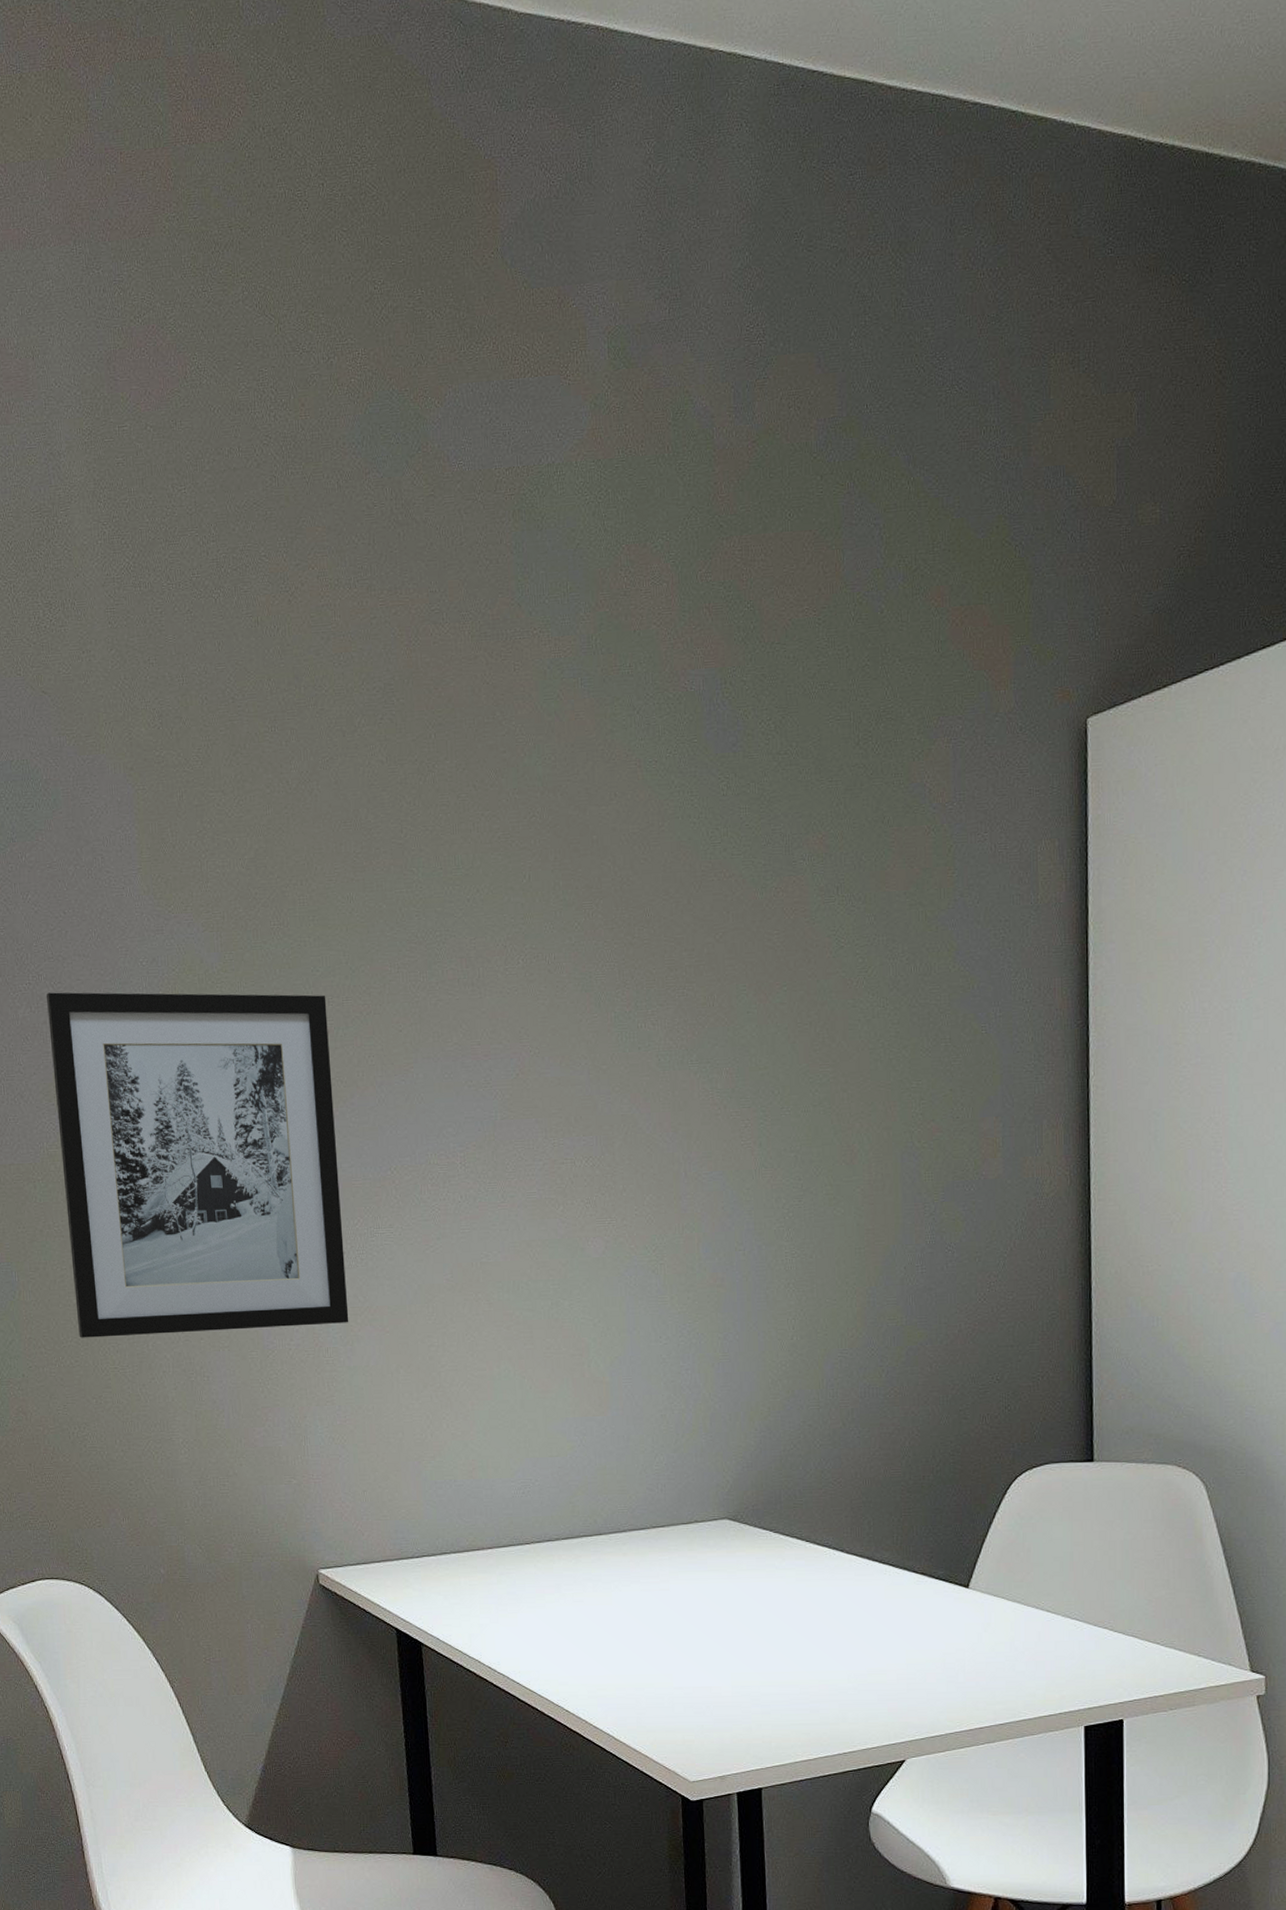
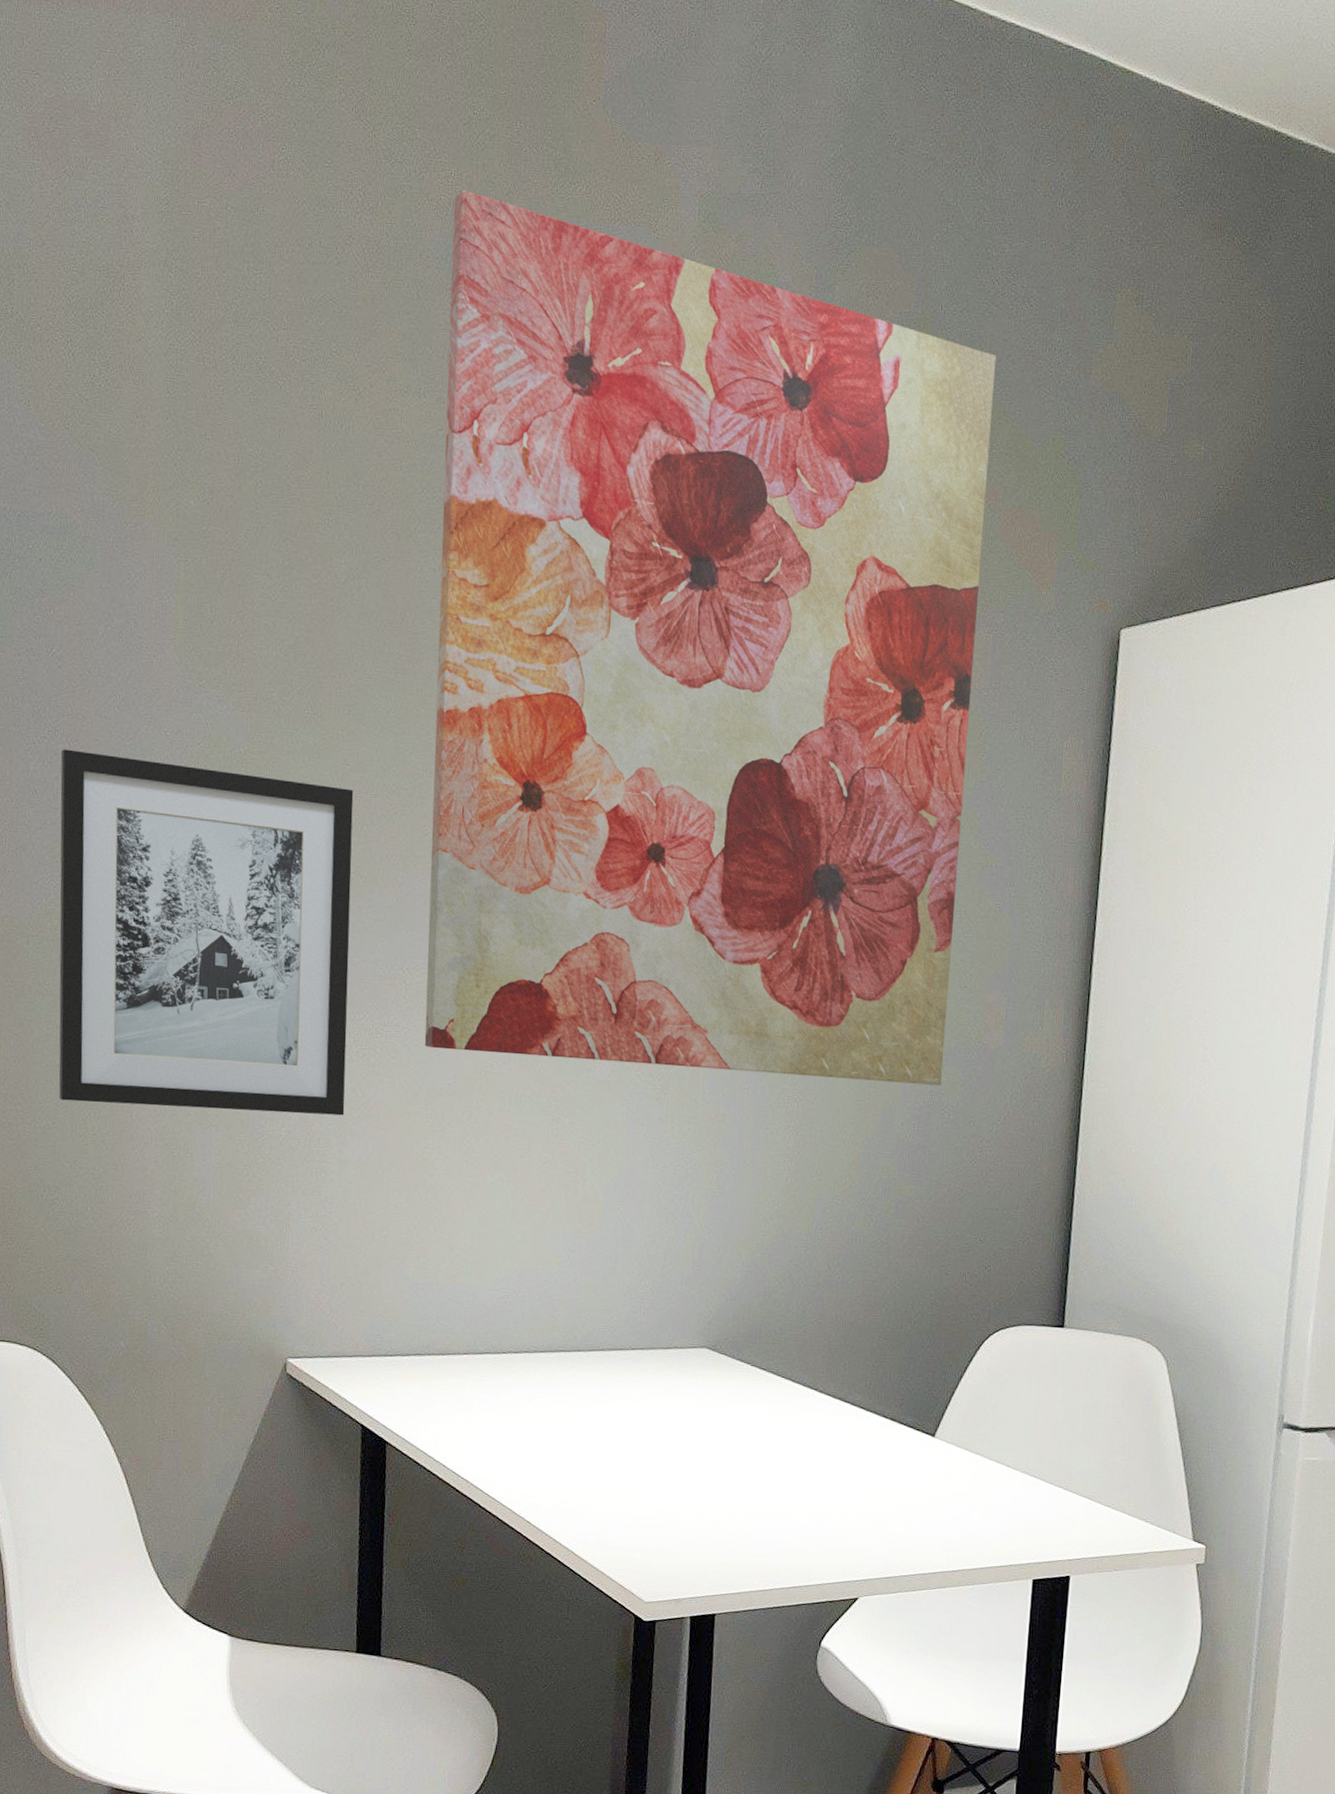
wall art: none [364,368,942,1246] -> present [424,189,997,1086]

